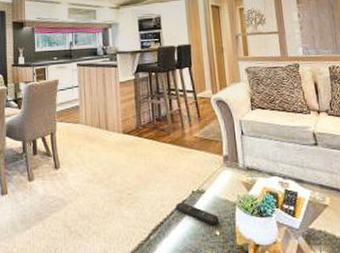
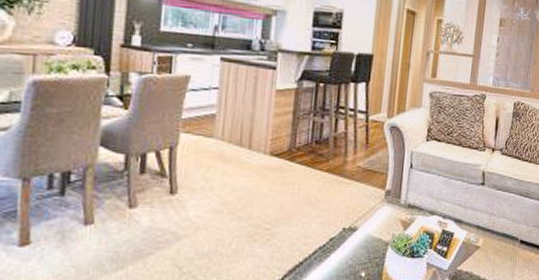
remote control: present [175,202,220,225] -> none [320,240,368,266]

